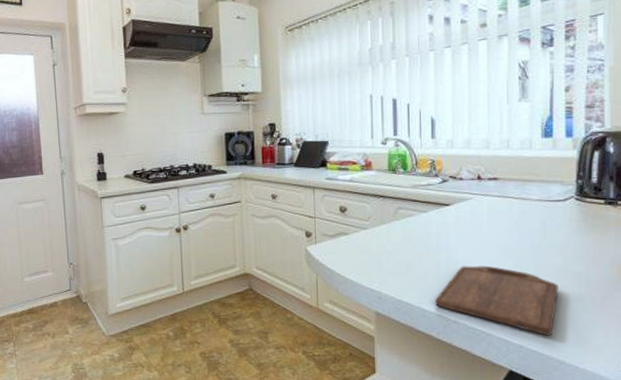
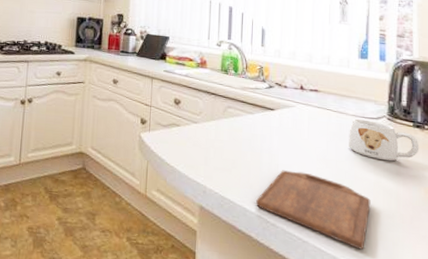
mug: none [533,203,612,244] -> present [349,118,420,162]

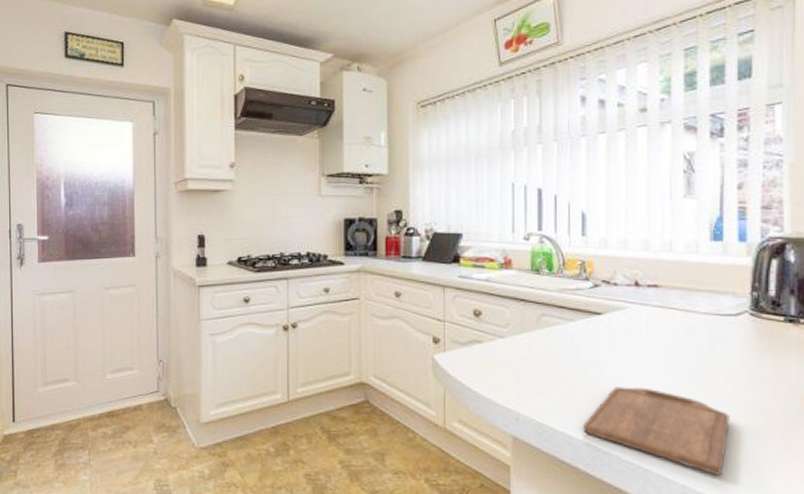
mug: present [349,118,420,162] -> none [700,317,793,367]

